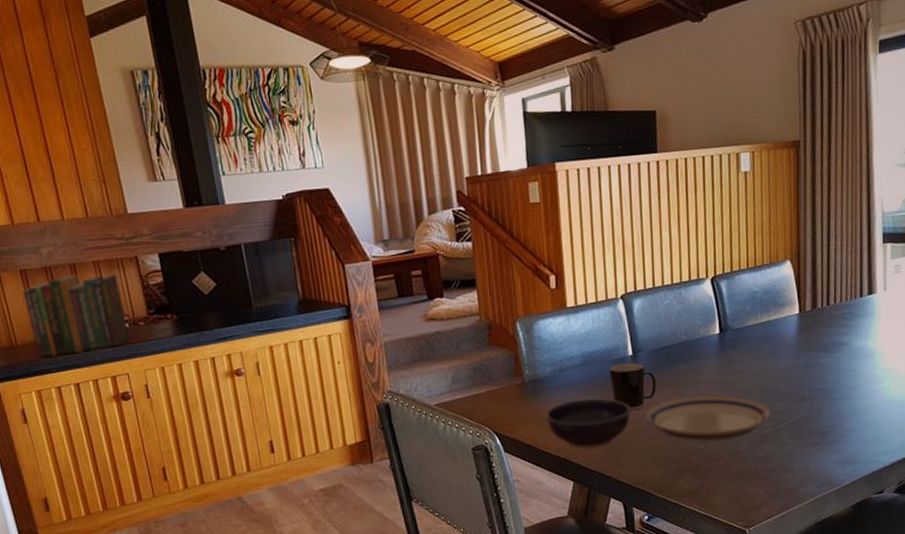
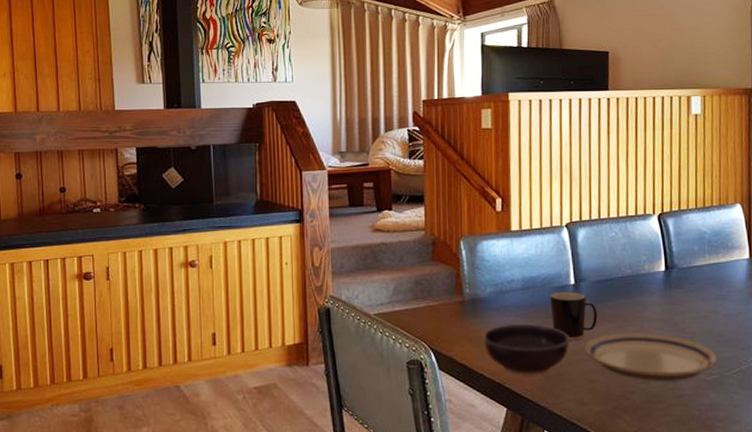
books: present [23,274,130,358] -> none [14,160,100,233]

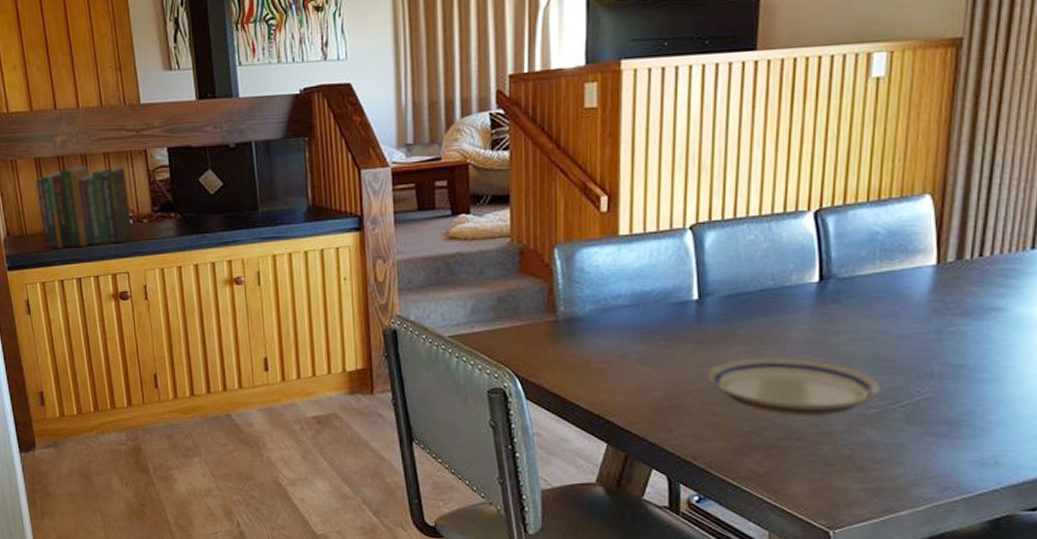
books: none [14,160,100,233] -> present [36,165,133,249]
bowl: present [483,323,570,376] -> none [580,347,688,407]
mug: present [550,291,597,341] -> none [666,308,725,367]

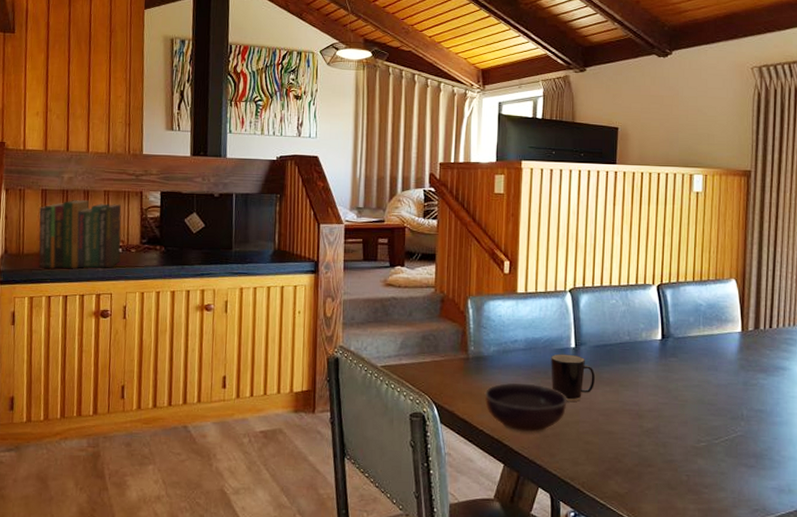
bowl: none [580,347,688,407] -> present [484,383,567,434]
mug: none [666,308,725,367] -> present [551,353,595,403]
plate: present [708,357,880,414] -> none [582,397,706,446]

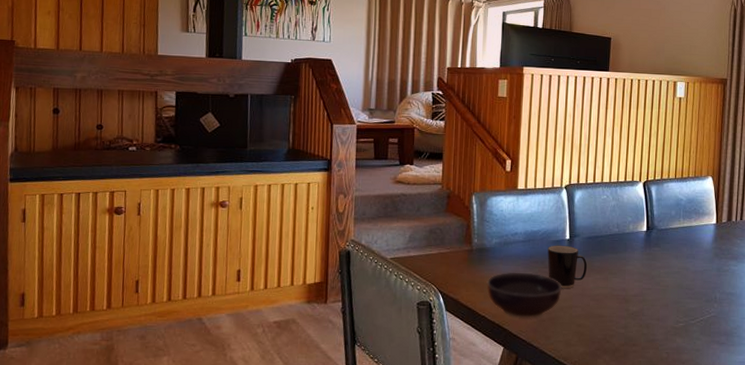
books: present [38,199,122,269] -> none [50,98,136,167]

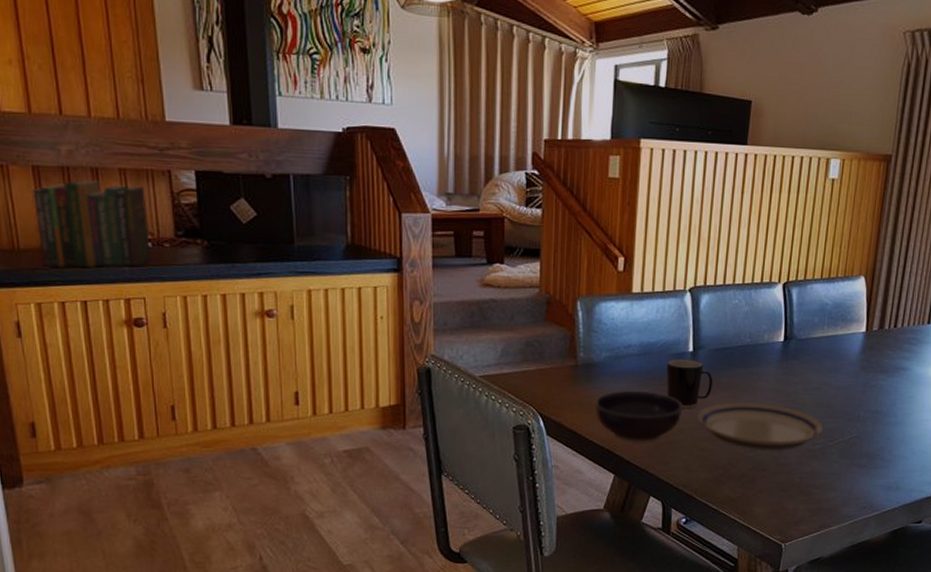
books: none [50,98,136,167] -> present [33,179,151,269]
plate: none [575,283,685,327] -> present [697,402,823,449]

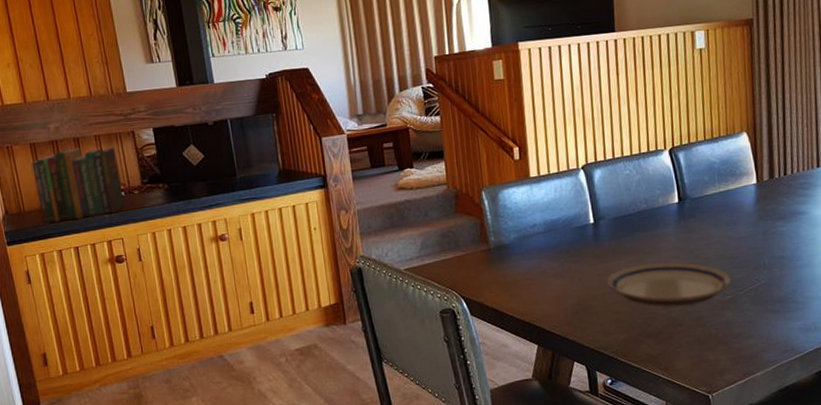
bowl: present [594,390,683,443] -> none [510,264,592,314]
mug: present [666,358,713,409] -> none [571,230,617,277]

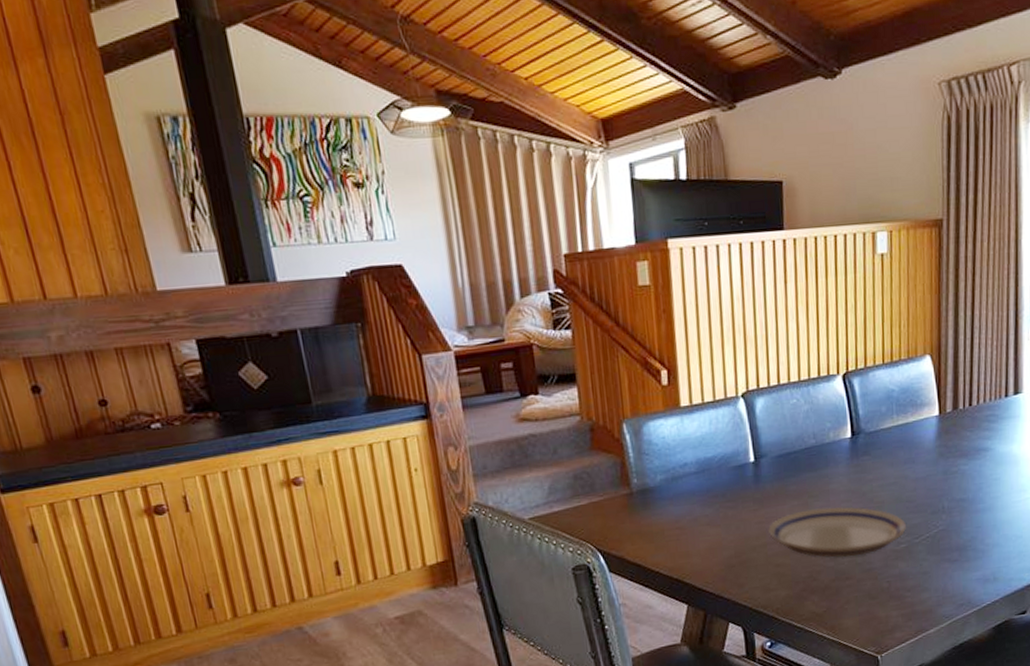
books: present [31,147,125,224] -> none [27,364,163,464]

